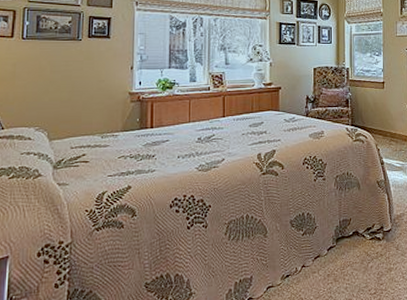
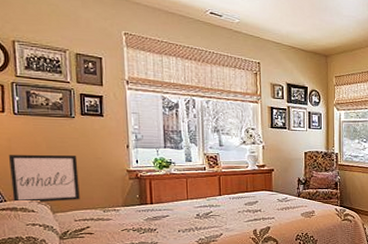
wall art: none [10,79,80,130] -> present [9,155,80,203]

